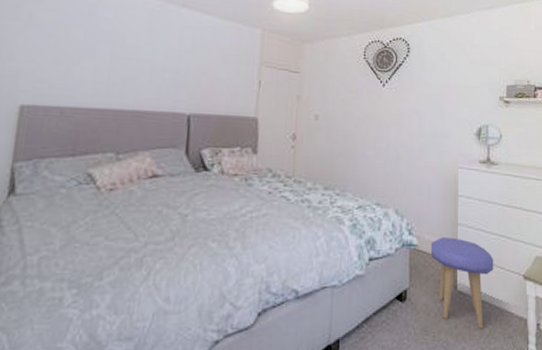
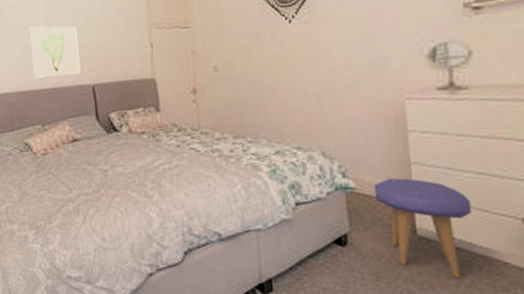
wall art: none [118,35,182,99] -> present [29,26,81,78]

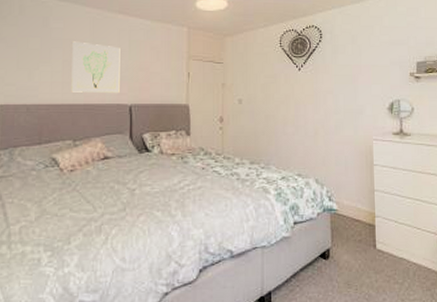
stool: present [373,178,472,279] -> none [349,202,411,283]

